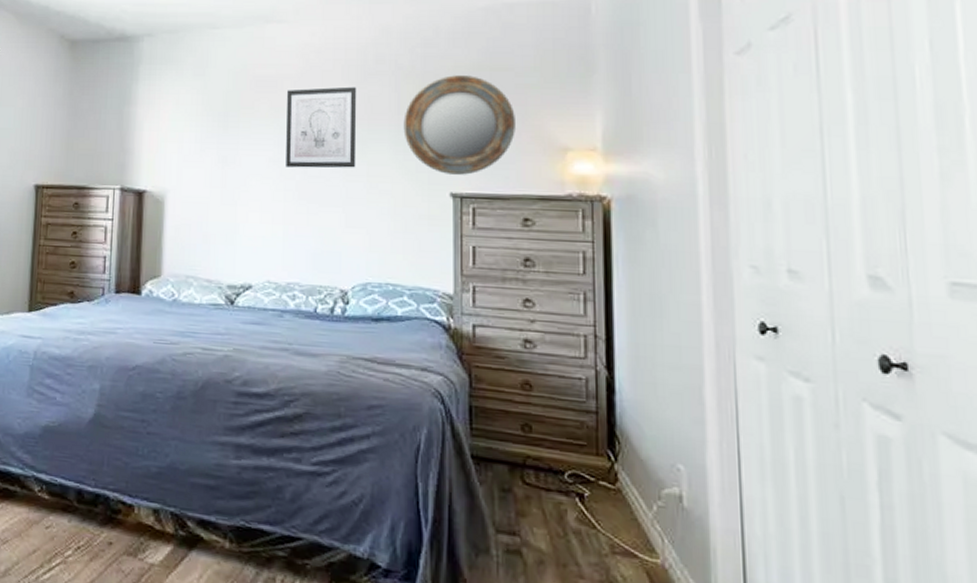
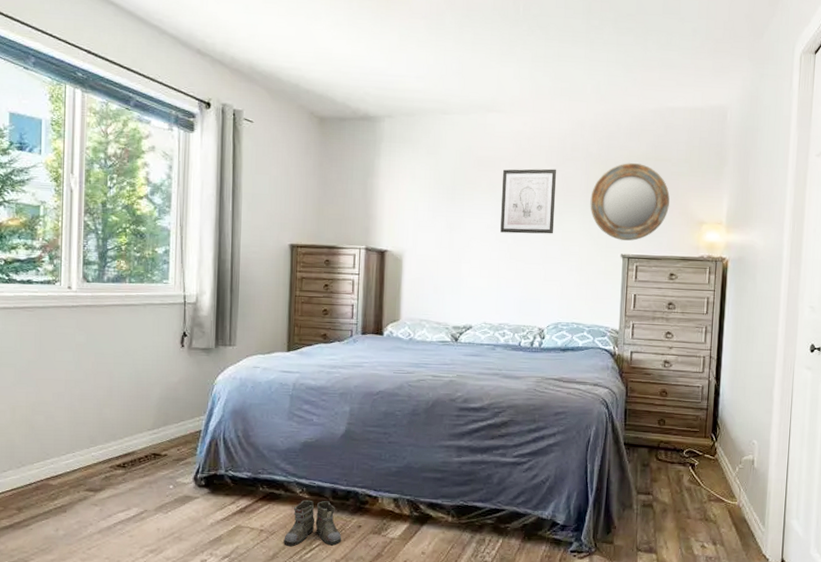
boots: none [17,501,89,567] -> present [284,499,342,547]

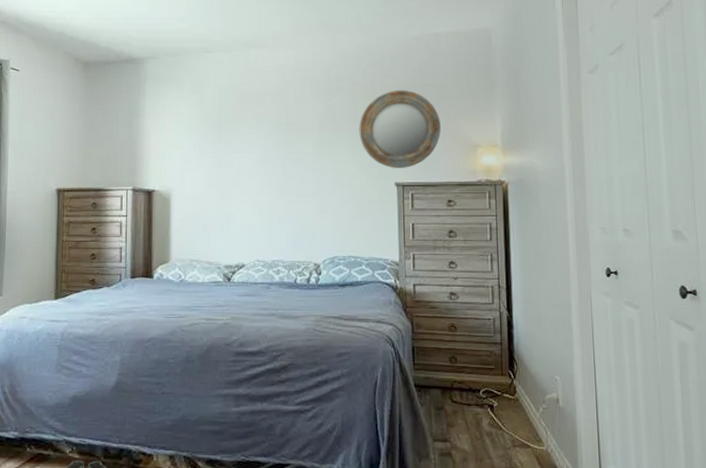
wall art: present [500,168,556,234] -> none [269,100,324,167]

